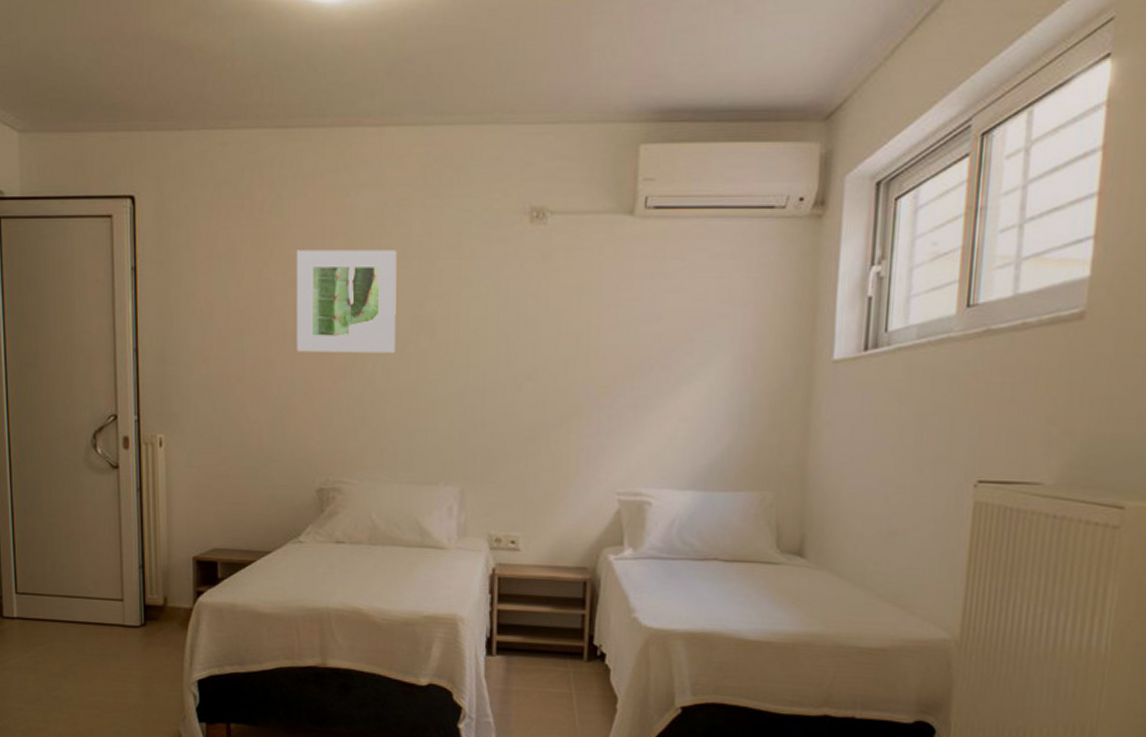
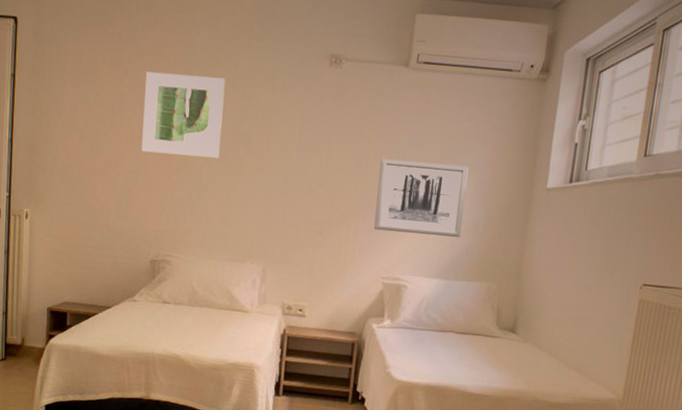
wall art: none [602,337,724,435] -> present [374,158,469,237]

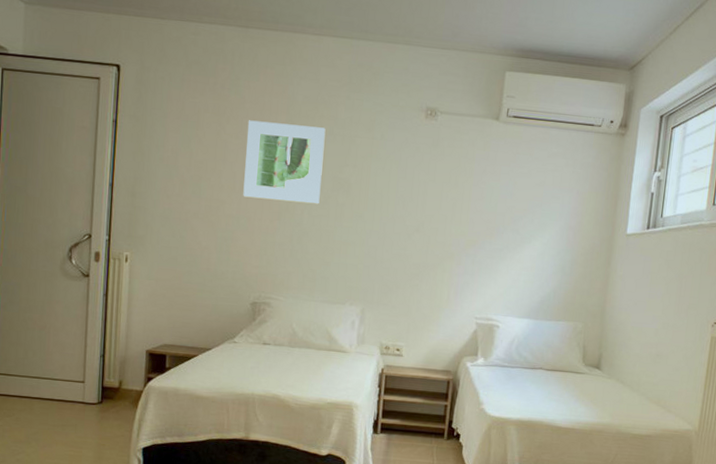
wall art: present [374,158,469,237] -> none [467,205,555,280]

